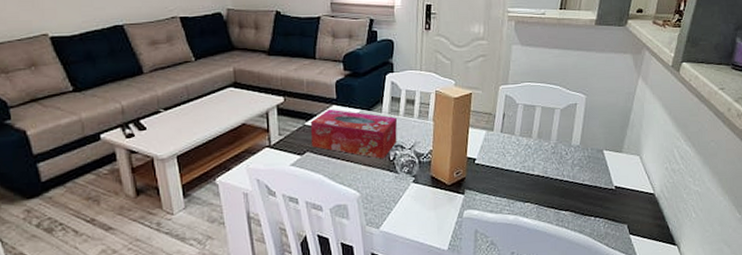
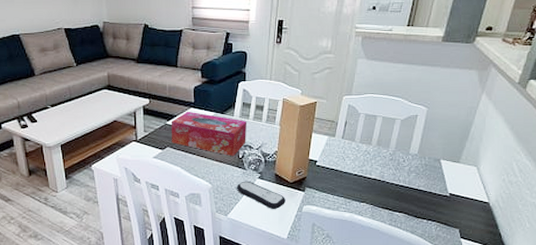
remote control: none [388,186,444,217] -> present [236,181,285,209]

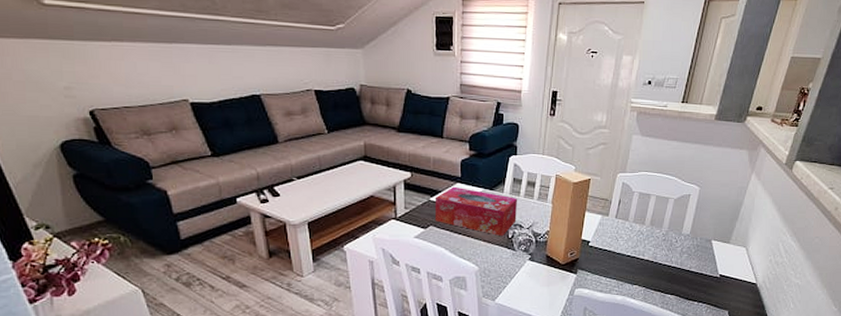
remote control: present [236,181,285,209] -> none [505,263,557,293]

